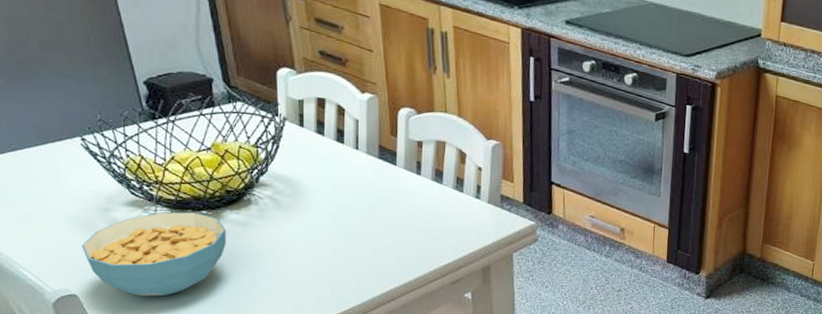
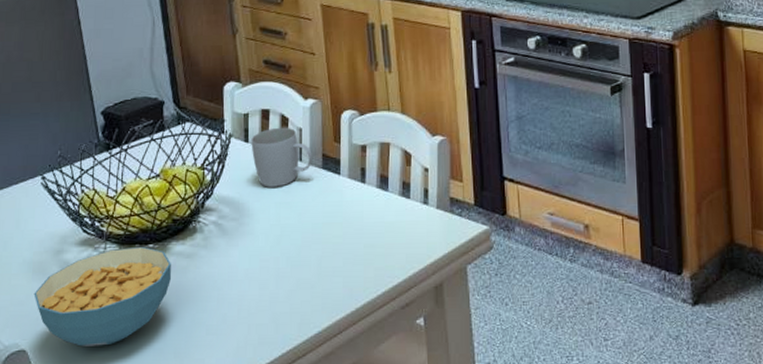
mug: none [306,116,370,171] -> present [251,127,313,187]

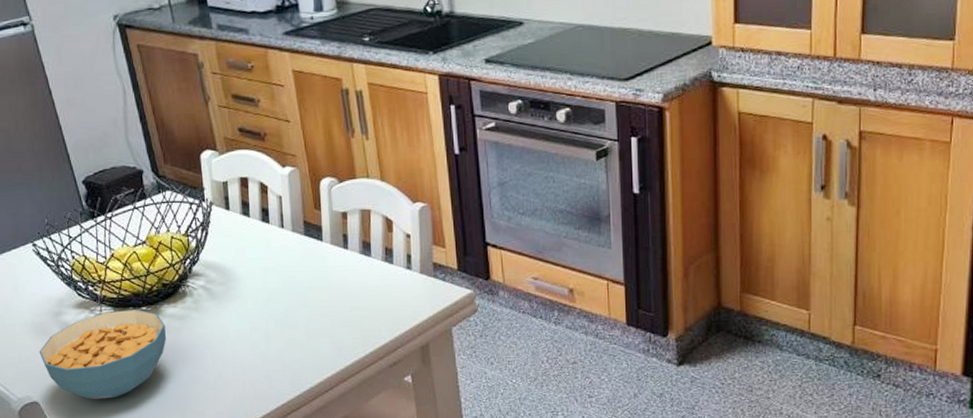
mug: present [251,127,313,187] -> none [232,195,295,253]

